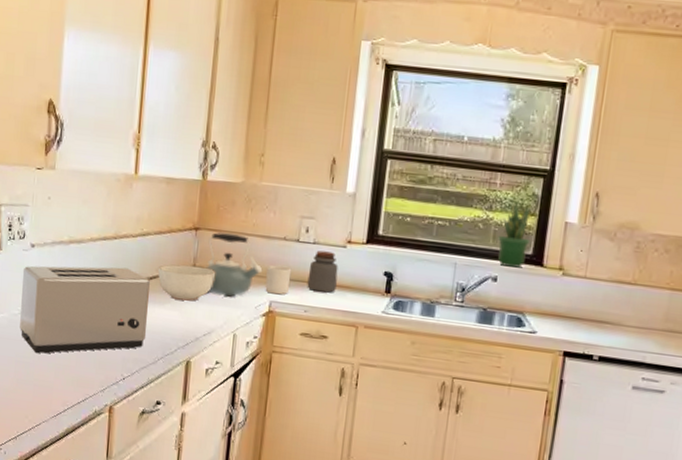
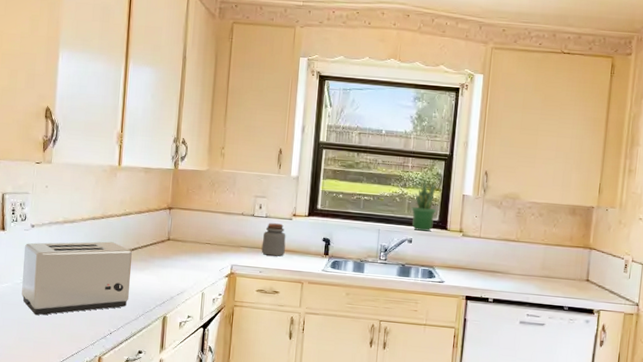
bowl: present [157,264,216,301] -> none [138,237,187,267]
kettle: present [204,232,263,297] -> none [177,211,225,262]
mug: present [265,265,292,295] -> none [227,235,249,260]

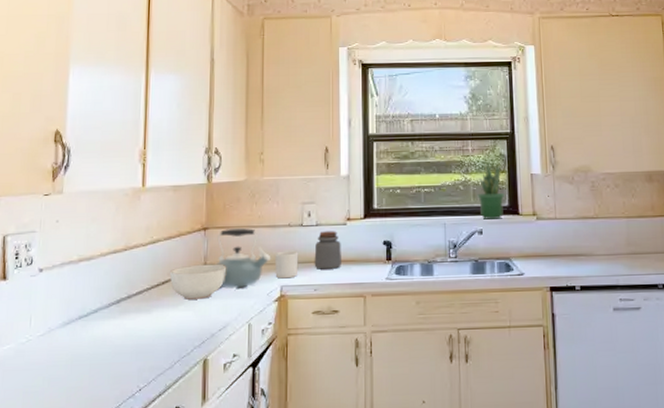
toaster: present [22,241,132,315] -> none [28,277,162,379]
bowl: none [138,237,187,267] -> present [169,264,227,300]
kettle: none [177,211,225,262] -> present [215,228,271,289]
mug: none [227,235,249,260] -> present [274,250,299,279]

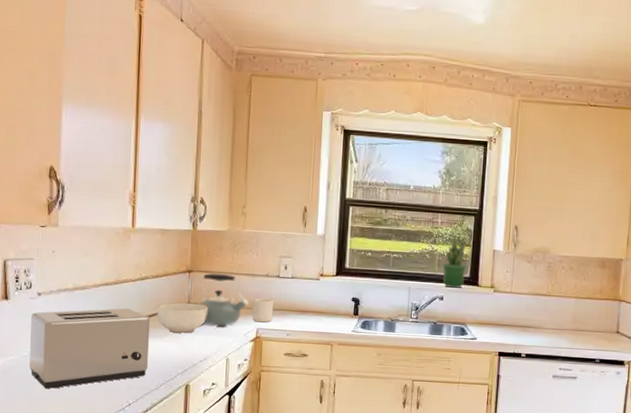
toaster: none [28,277,162,379] -> present [29,308,150,389]
jar: present [314,231,341,269] -> none [288,284,314,318]

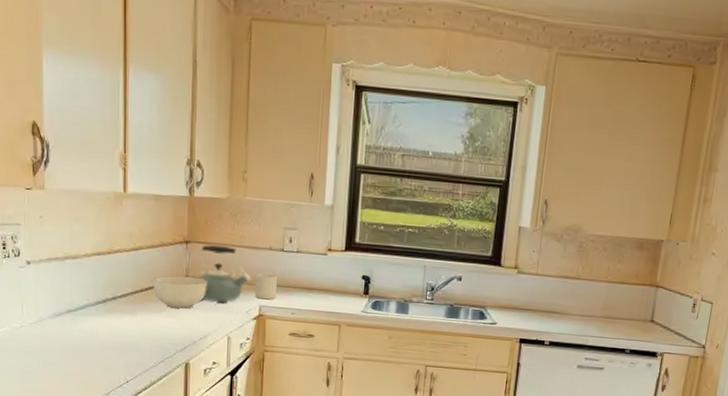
toaster: present [29,308,150,389] -> none [20,280,146,363]
planter: present [442,237,468,288] -> none [461,210,490,268]

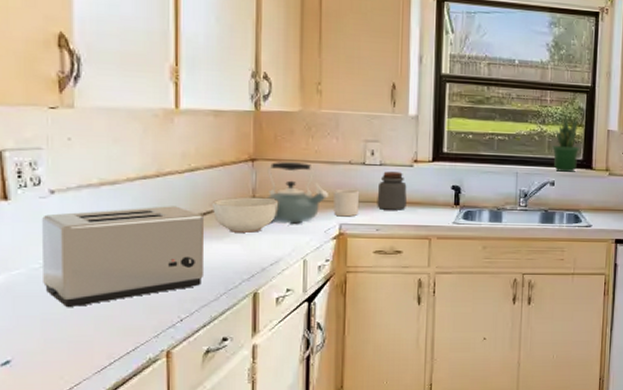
toaster: none [20,280,146,363] -> present [41,206,205,307]
jar: none [293,258,321,296] -> present [377,171,407,210]
planter: none [461,210,490,268] -> present [552,116,580,172]

